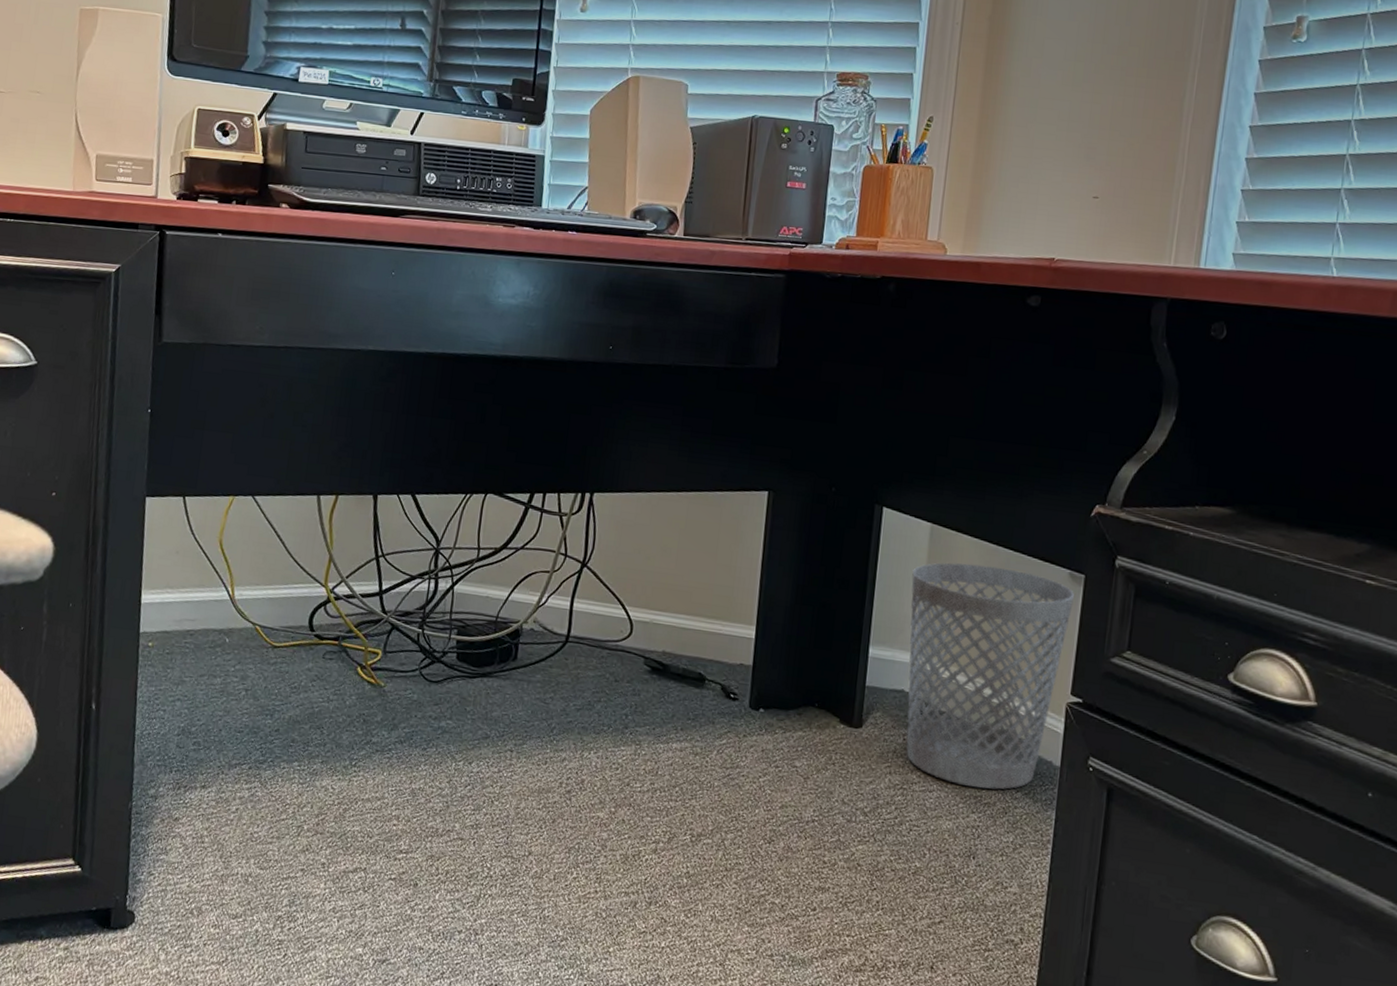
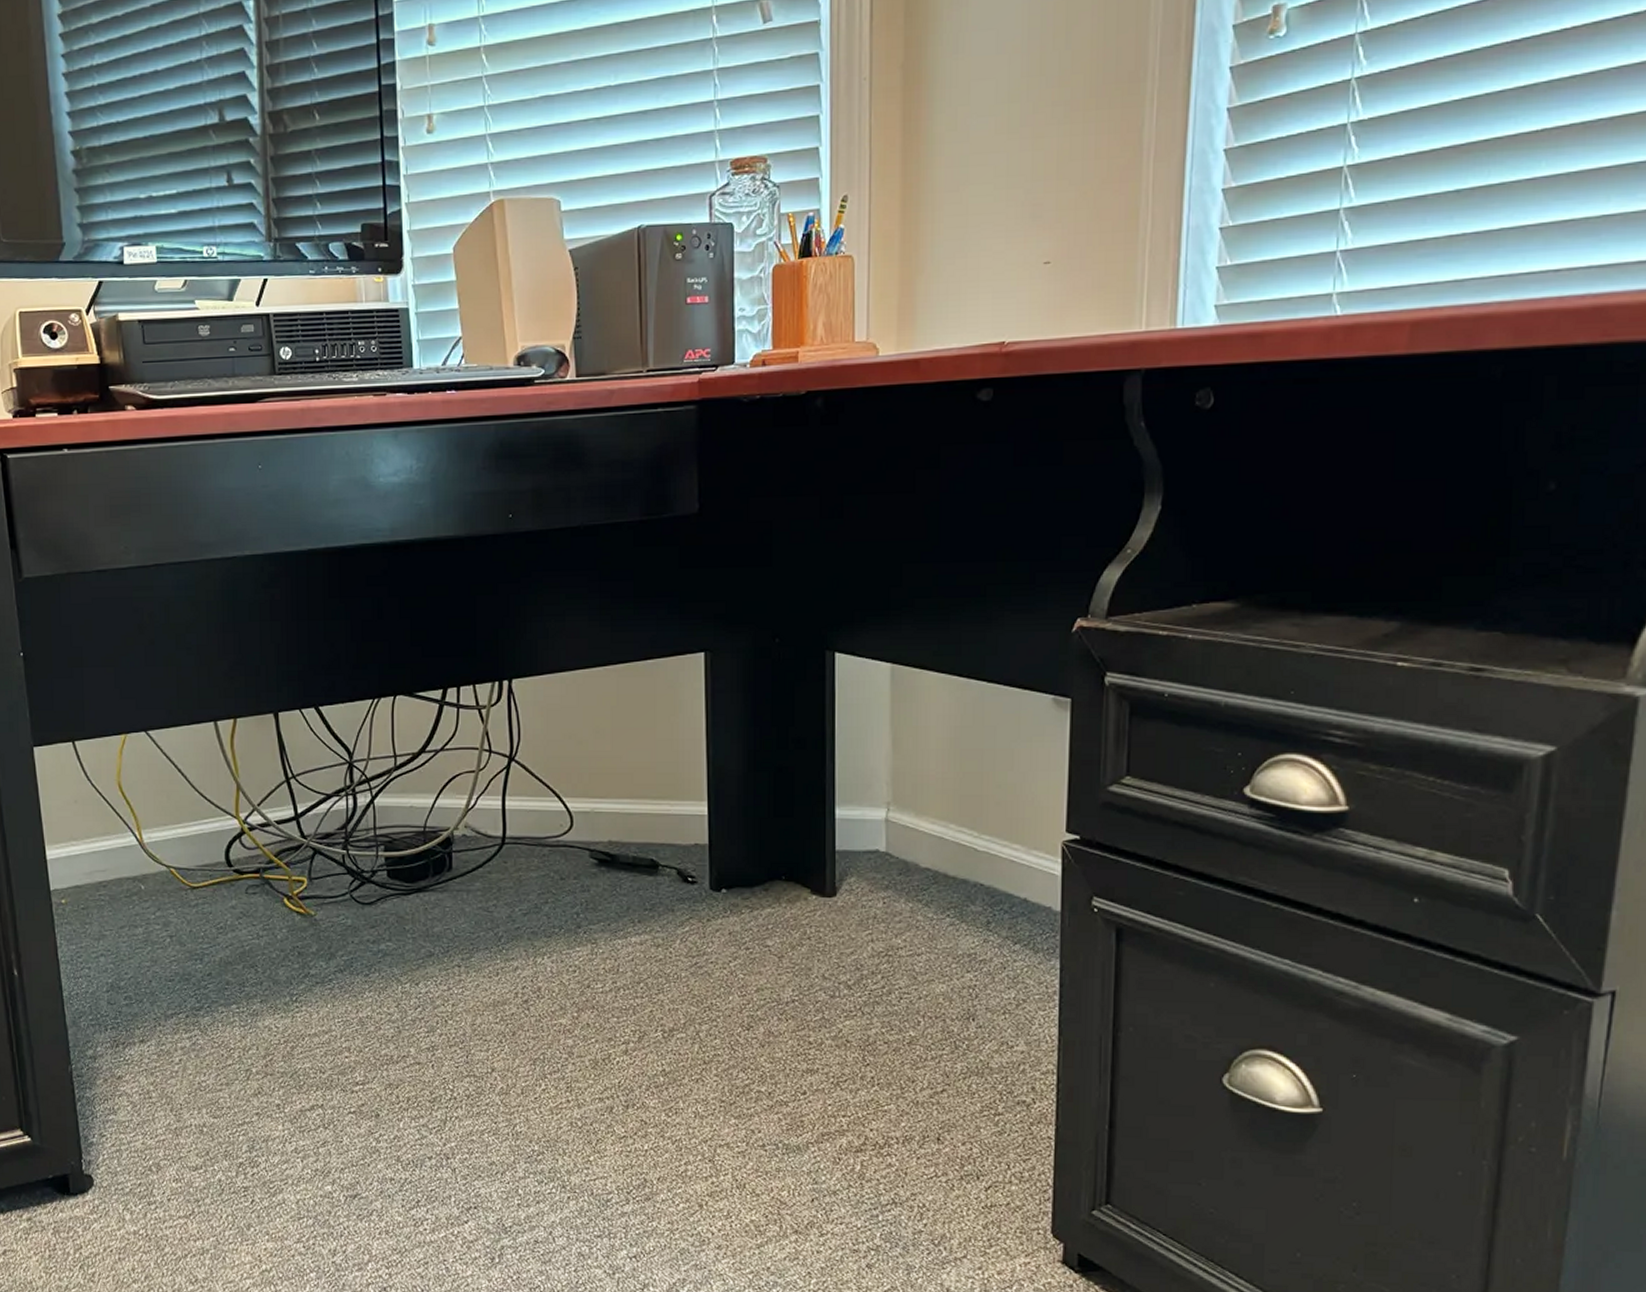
wastebasket: present [906,562,1074,790] -> none [875,702,1060,944]

